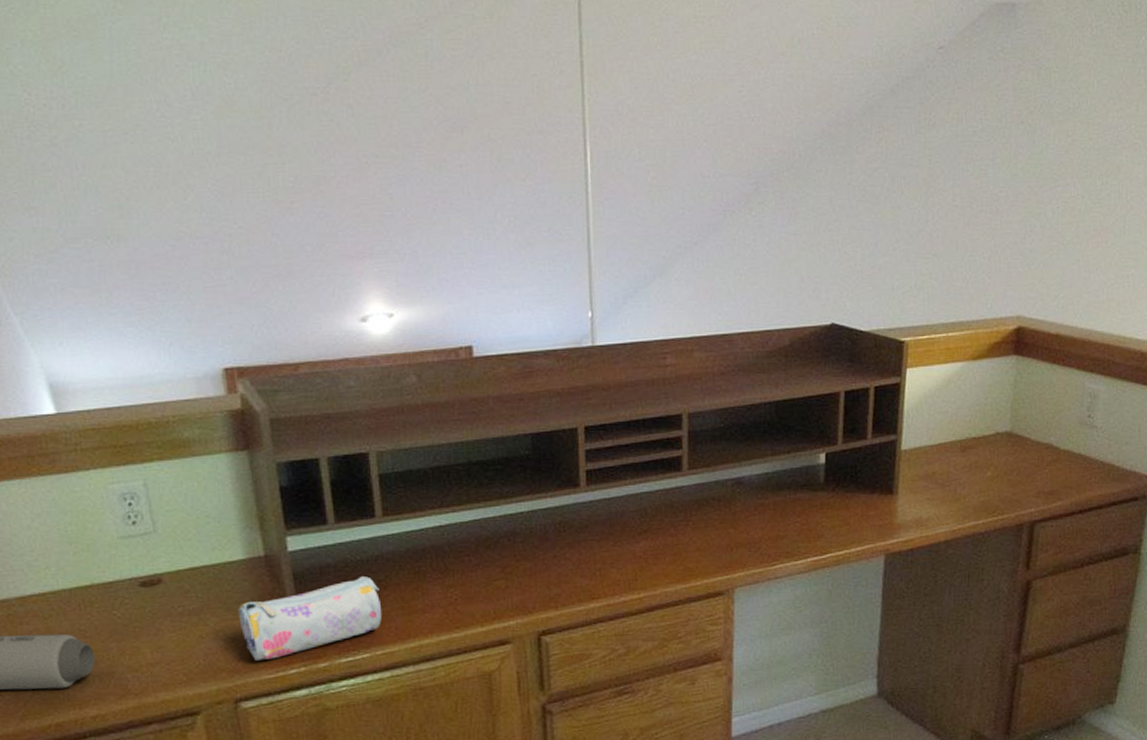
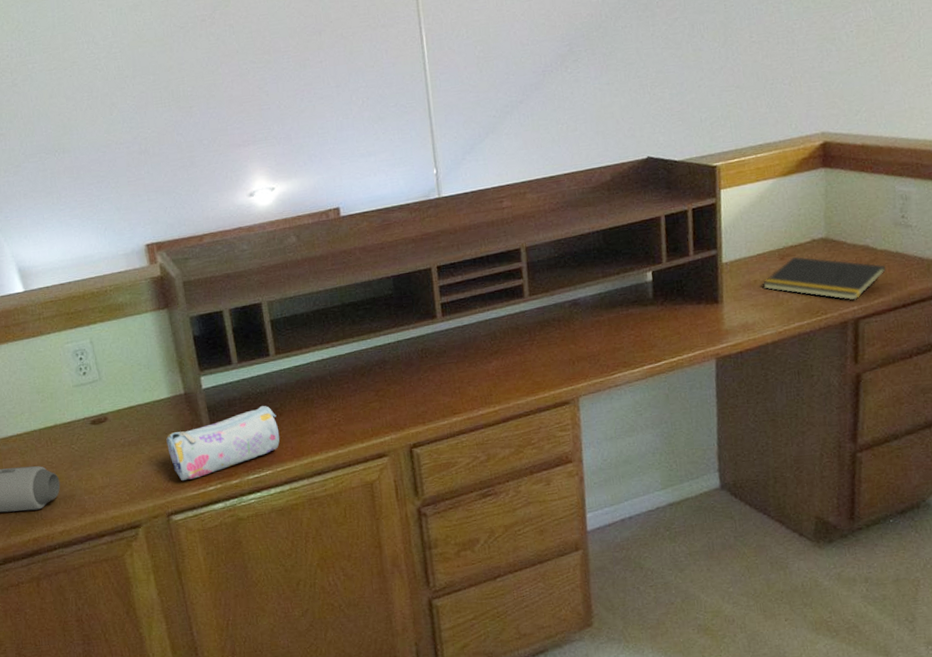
notepad: none [941,449,1066,502] -> present [763,256,885,300]

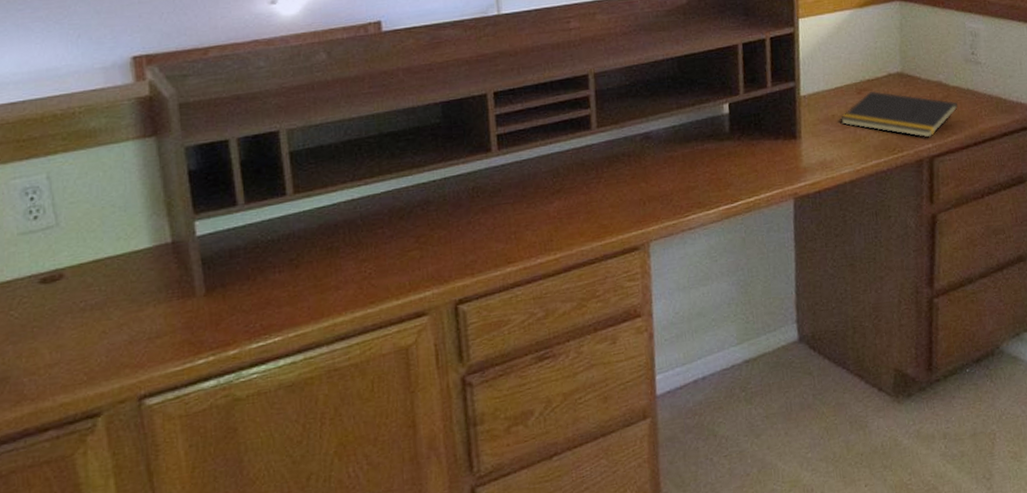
pencil case: present [166,405,280,480] -> none [143,255,295,353]

